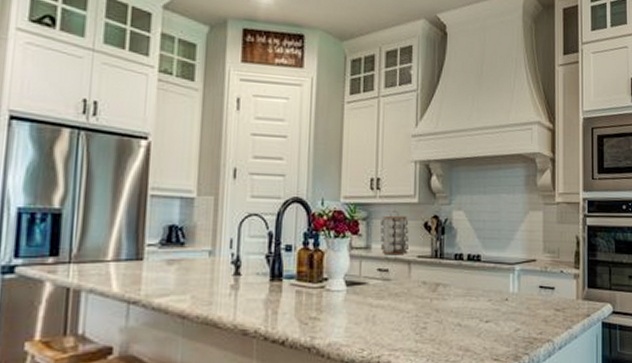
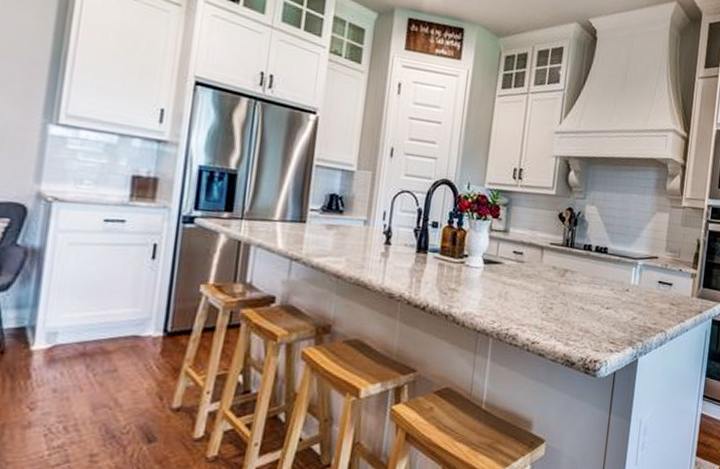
spice rack: present [379,209,409,255] -> none [517,199,546,241]

